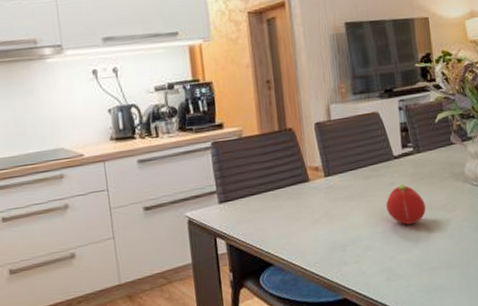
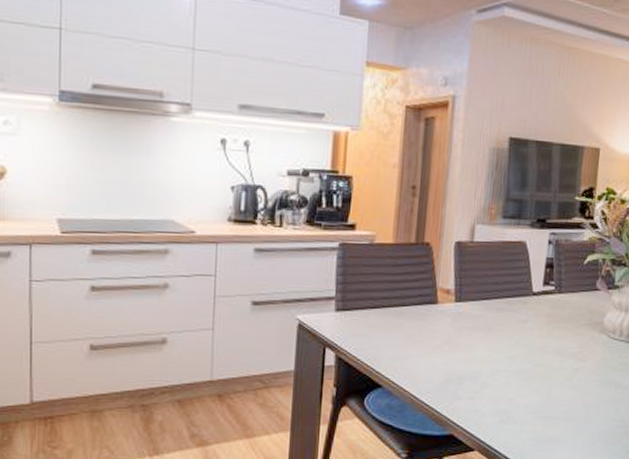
fruit: present [386,183,426,225] -> none [514,323,556,368]

